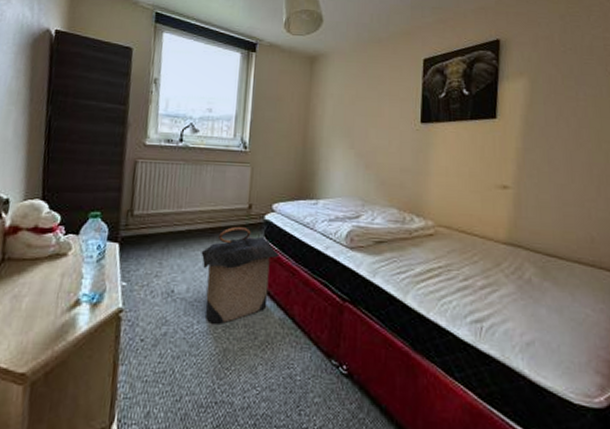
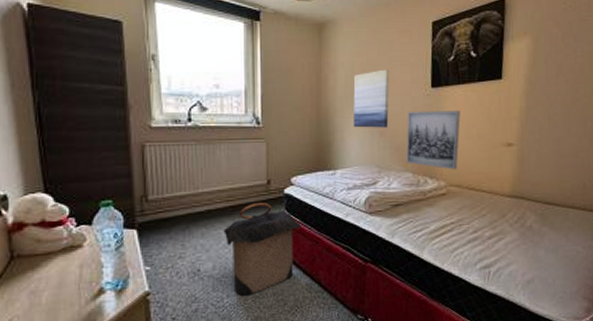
wall art: none [338,102,378,161] -> present [353,69,390,128]
wall art: none [392,145,451,210] -> present [406,110,461,170]

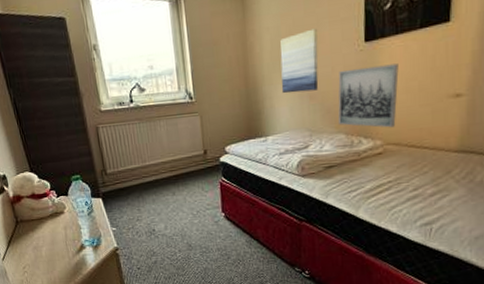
laundry hamper: present [223,203,302,296] -> none [170,171,238,251]

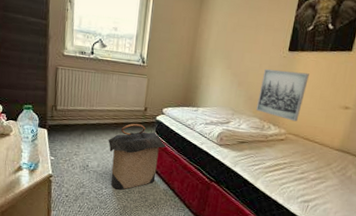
laundry hamper: none [170,171,238,251] -> present [108,123,166,190]
wall art: present [280,28,319,94] -> none [217,30,255,80]

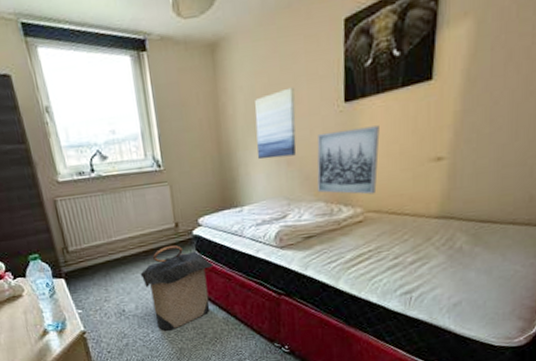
wall art: none [217,30,255,80] -> present [254,87,297,160]

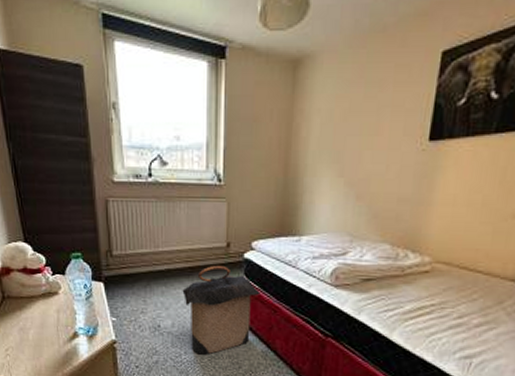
wall art: present [254,87,297,160] -> none [325,117,376,190]
wall art: present [317,125,380,195] -> none [385,170,464,244]

